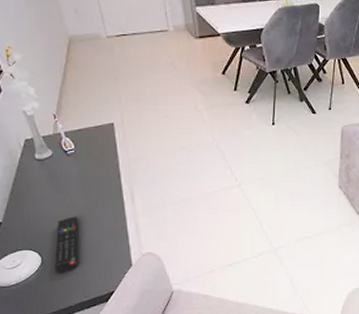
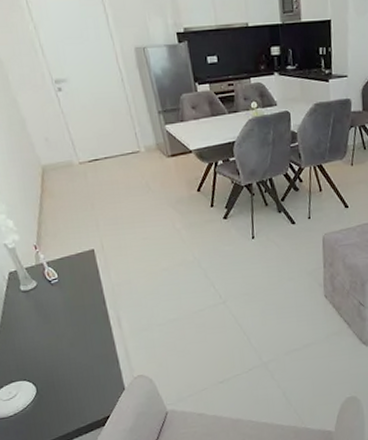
remote control: present [54,216,79,273] -> none [48,344,73,402]

